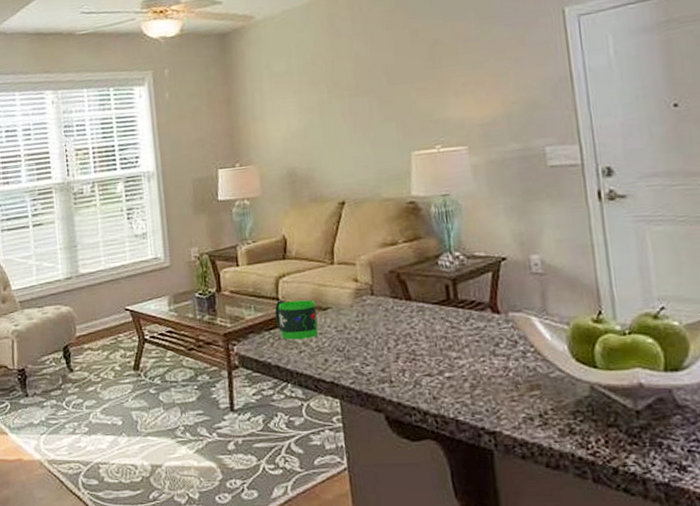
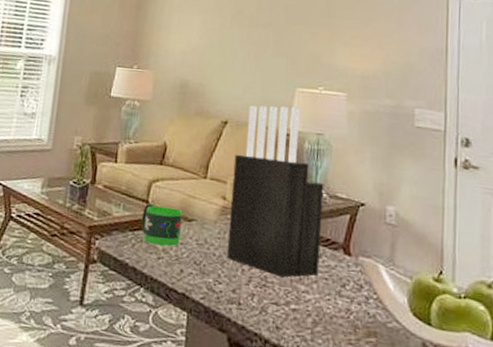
knife block: none [359,171,469,348] -> present [226,105,324,278]

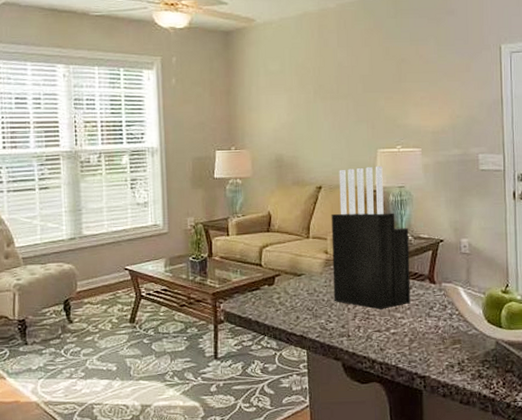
mug: present [141,203,183,247] -> none [257,265,293,300]

